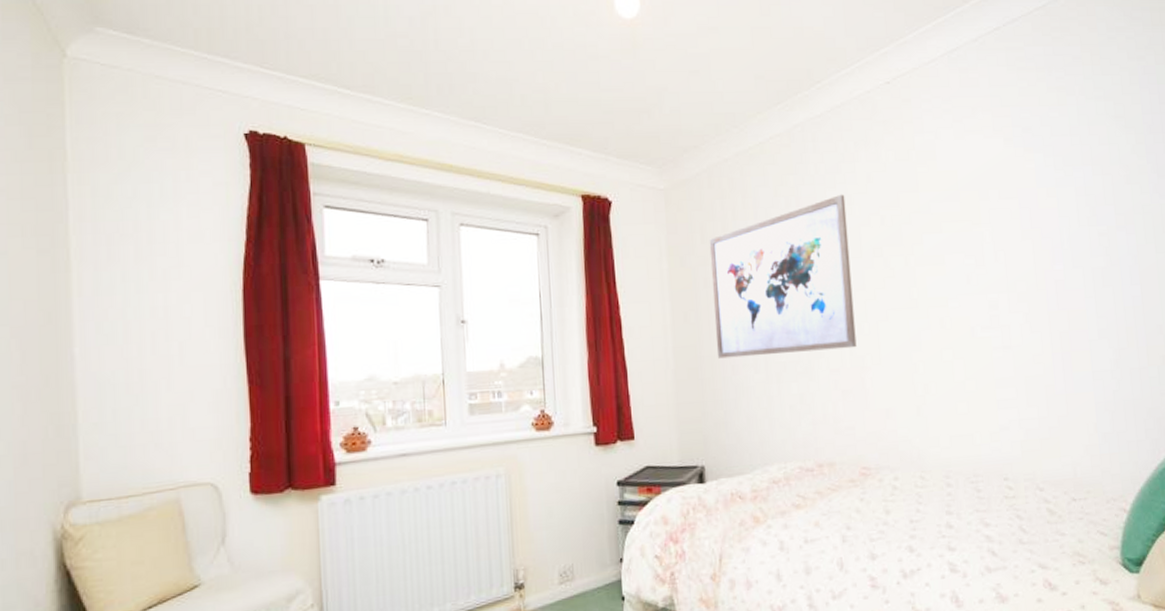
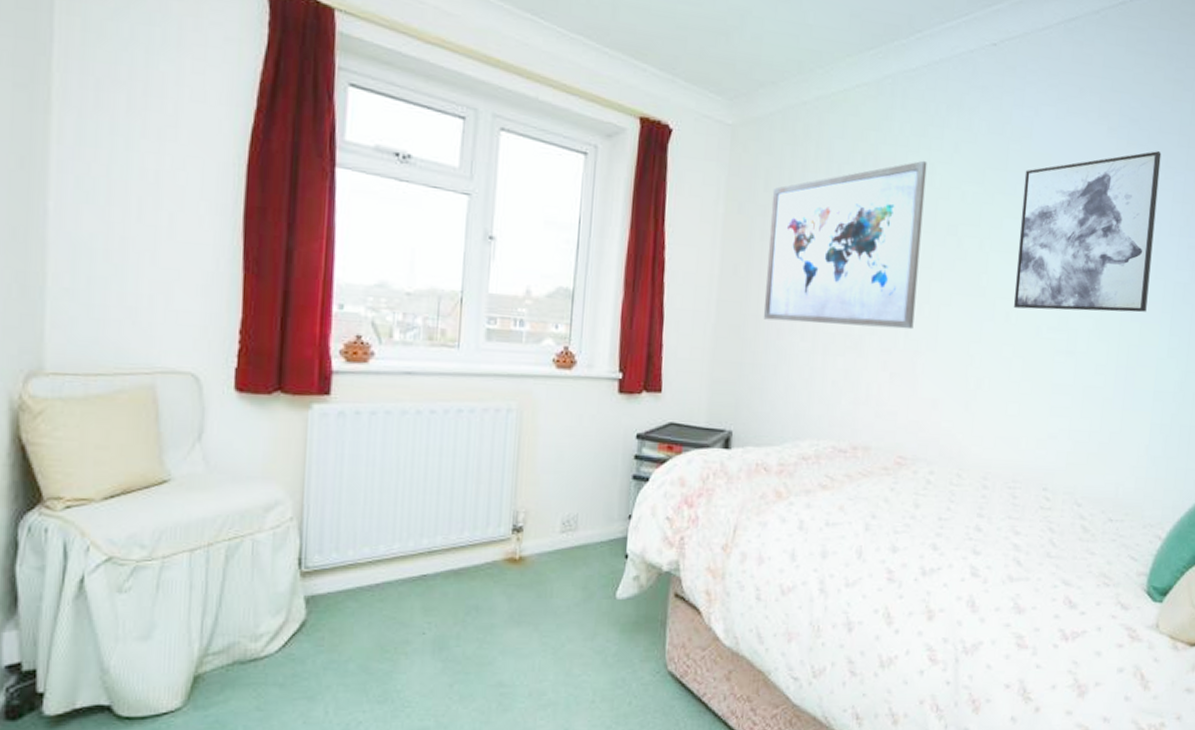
wall art: none [935,153,1071,314] -> present [1014,151,1162,313]

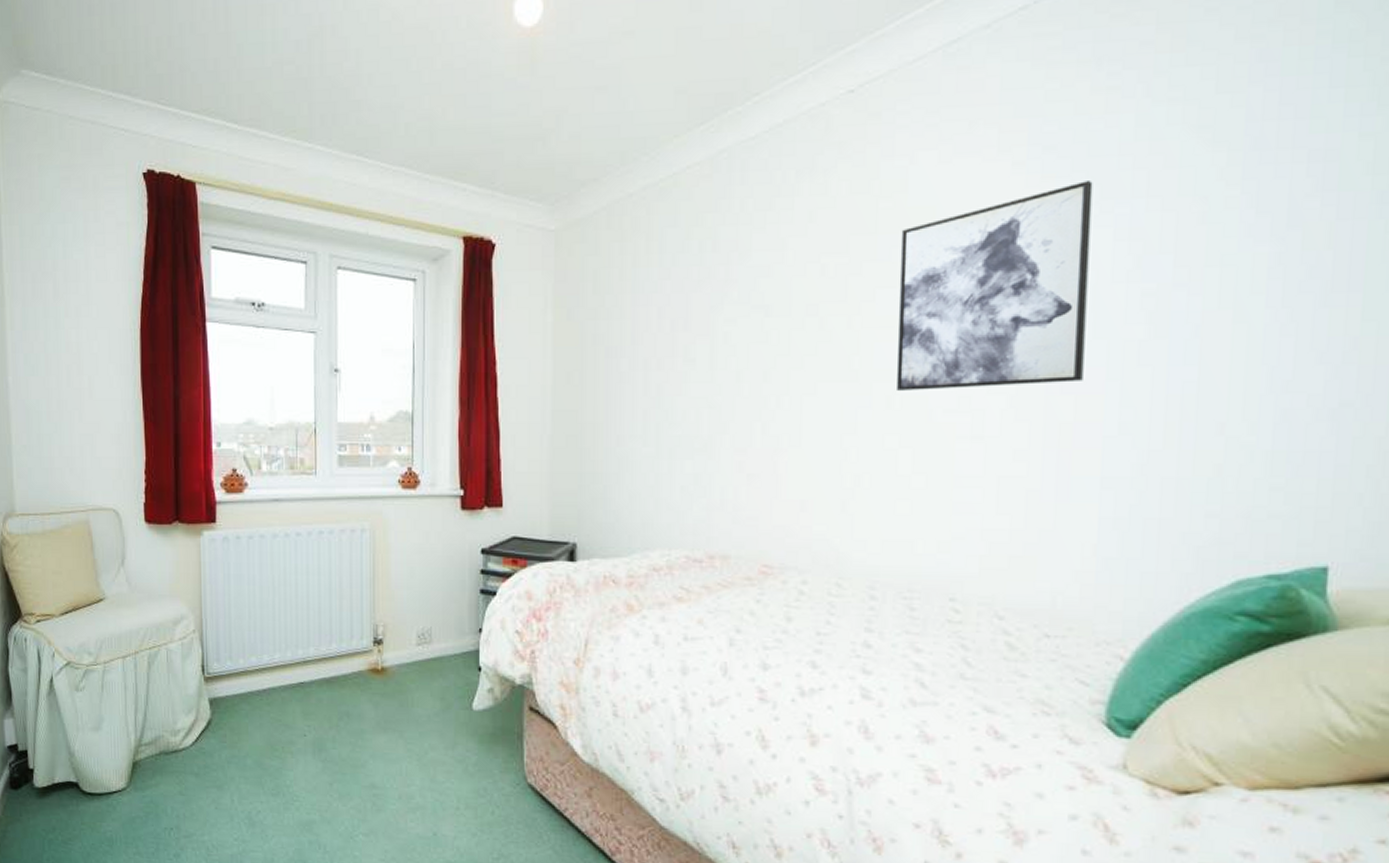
wall art: present [763,160,927,330] -> none [600,236,776,427]

